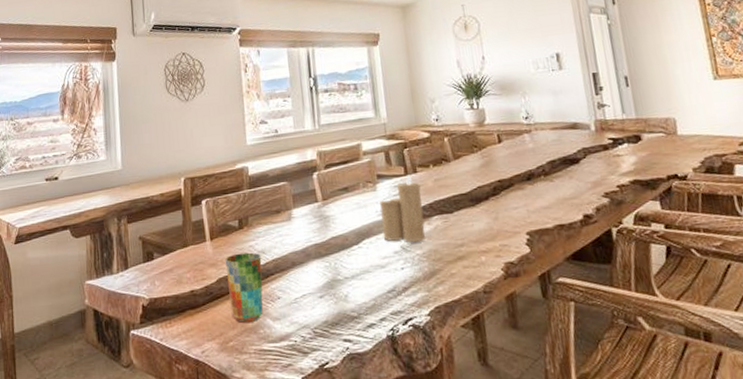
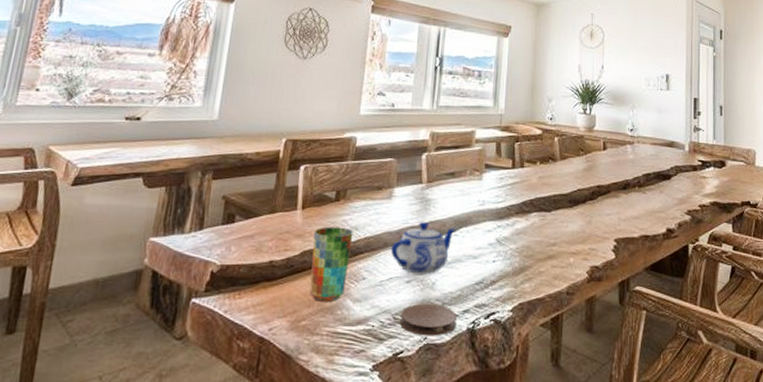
teapot: none [299,238,359,289] -> present [391,222,456,274]
coaster: none [319,315,376,347] -> present [400,304,457,336]
candle: present [380,175,426,243] -> none [480,168,525,237]

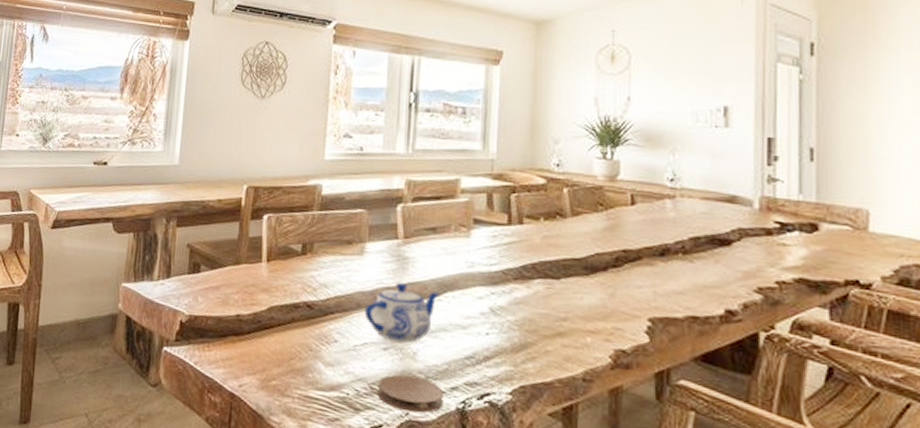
cup: present [309,226,353,301] -> none [278,282,322,363]

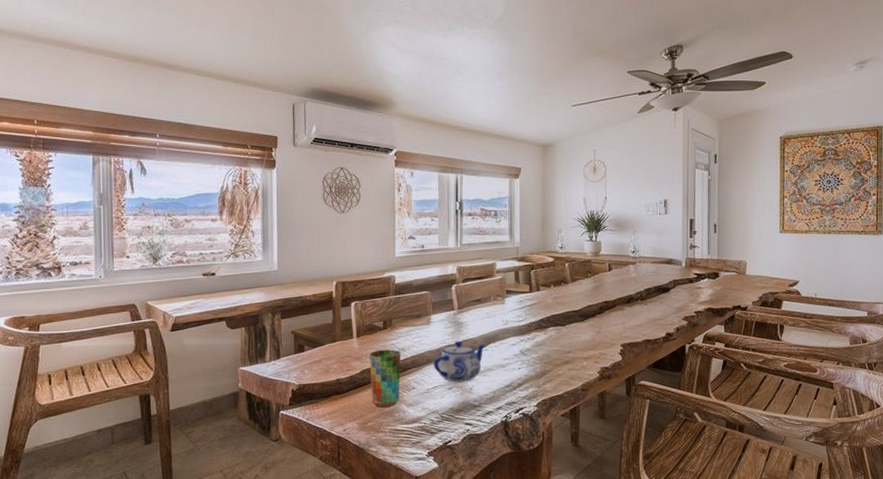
cup: none [278,282,322,363] -> present [369,349,401,407]
coaster: present [378,375,443,413] -> none [446,404,492,429]

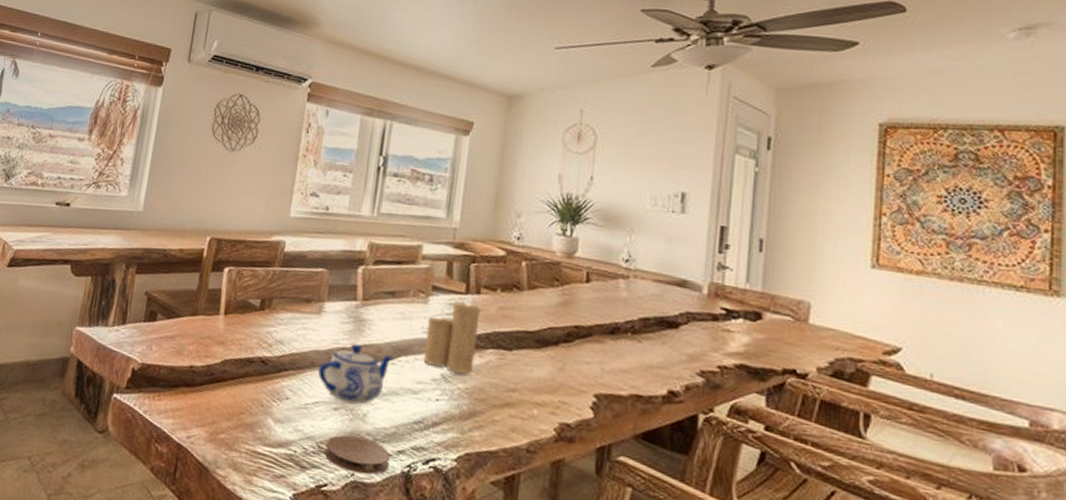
cup: present [369,349,401,407] -> none [229,336,278,418]
coaster: none [446,404,492,429] -> present [325,435,390,475]
candle: none [506,292,542,348] -> present [423,294,481,375]

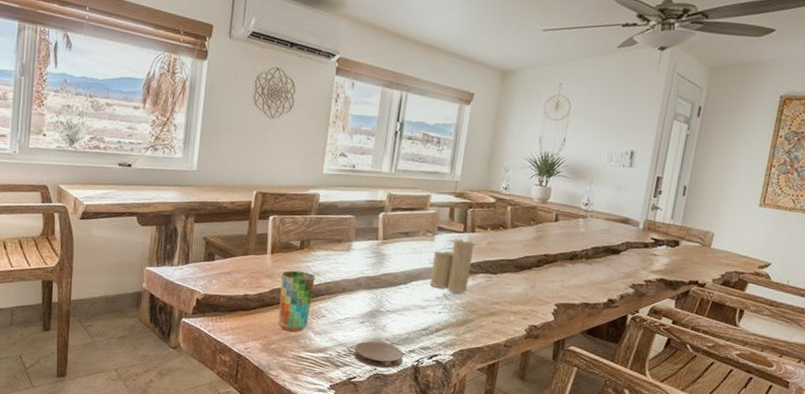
cup: none [229,336,278,418] -> present [278,270,316,332]
teapot: present [318,344,393,404] -> none [348,273,407,318]

